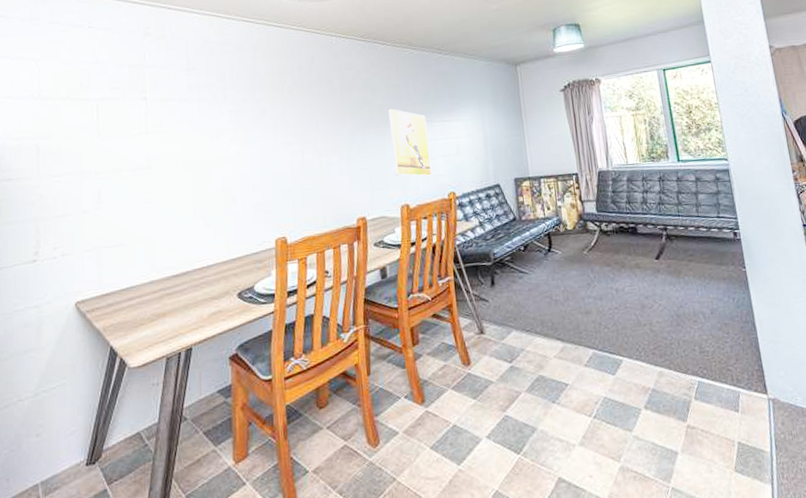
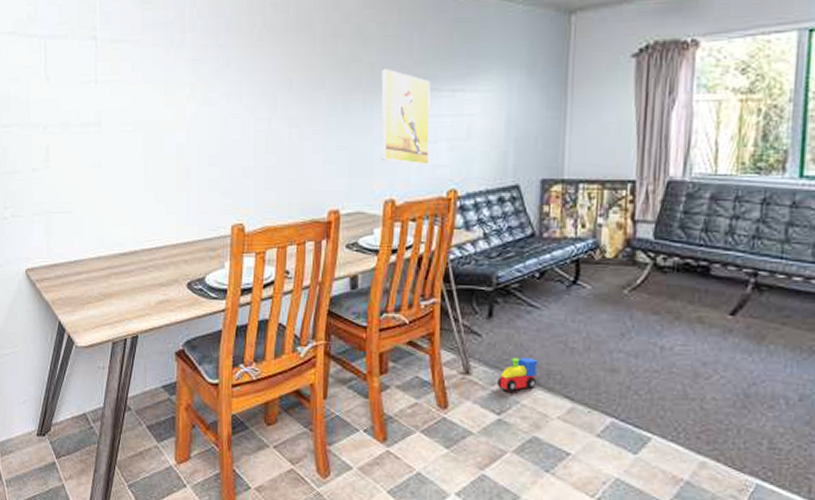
toy train: none [506,313,535,343] -> present [498,357,539,392]

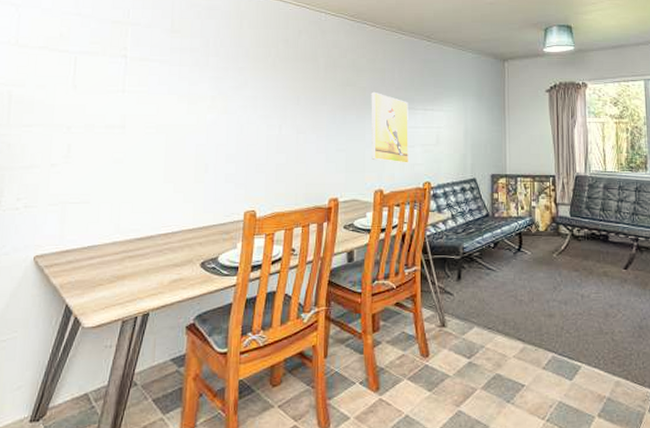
toy train: present [498,357,539,392] -> none [467,310,497,339]

